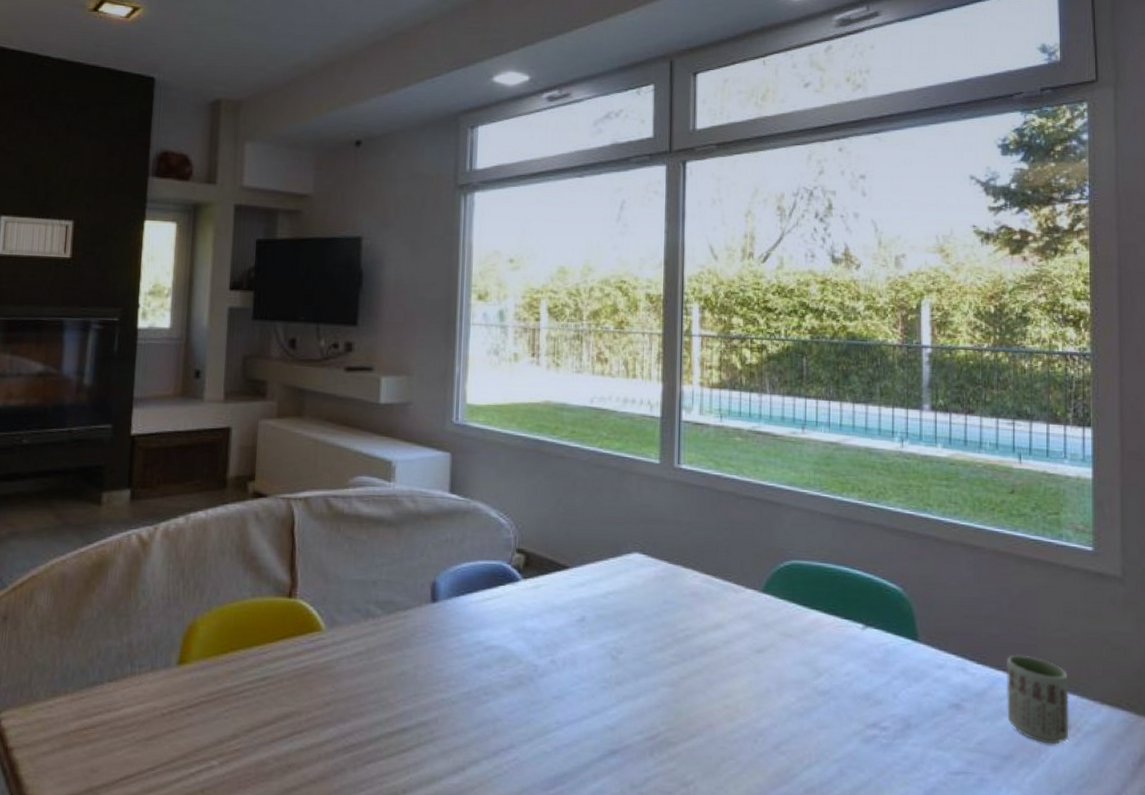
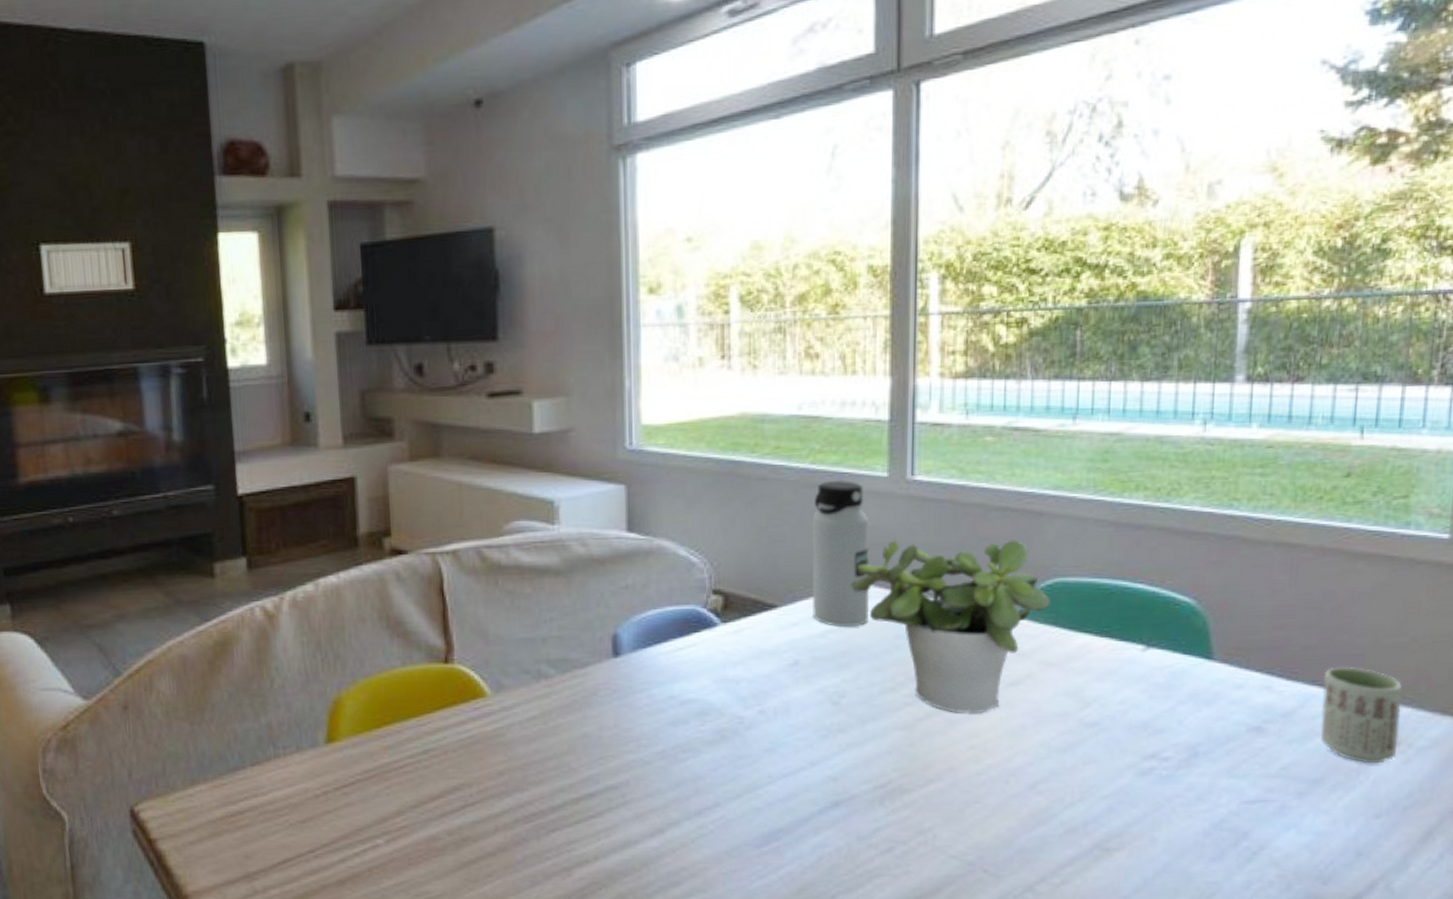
water bottle: none [597,463,645,590] -> present [811,479,870,628]
potted plant: none [628,517,789,675] -> present [850,540,1052,713]

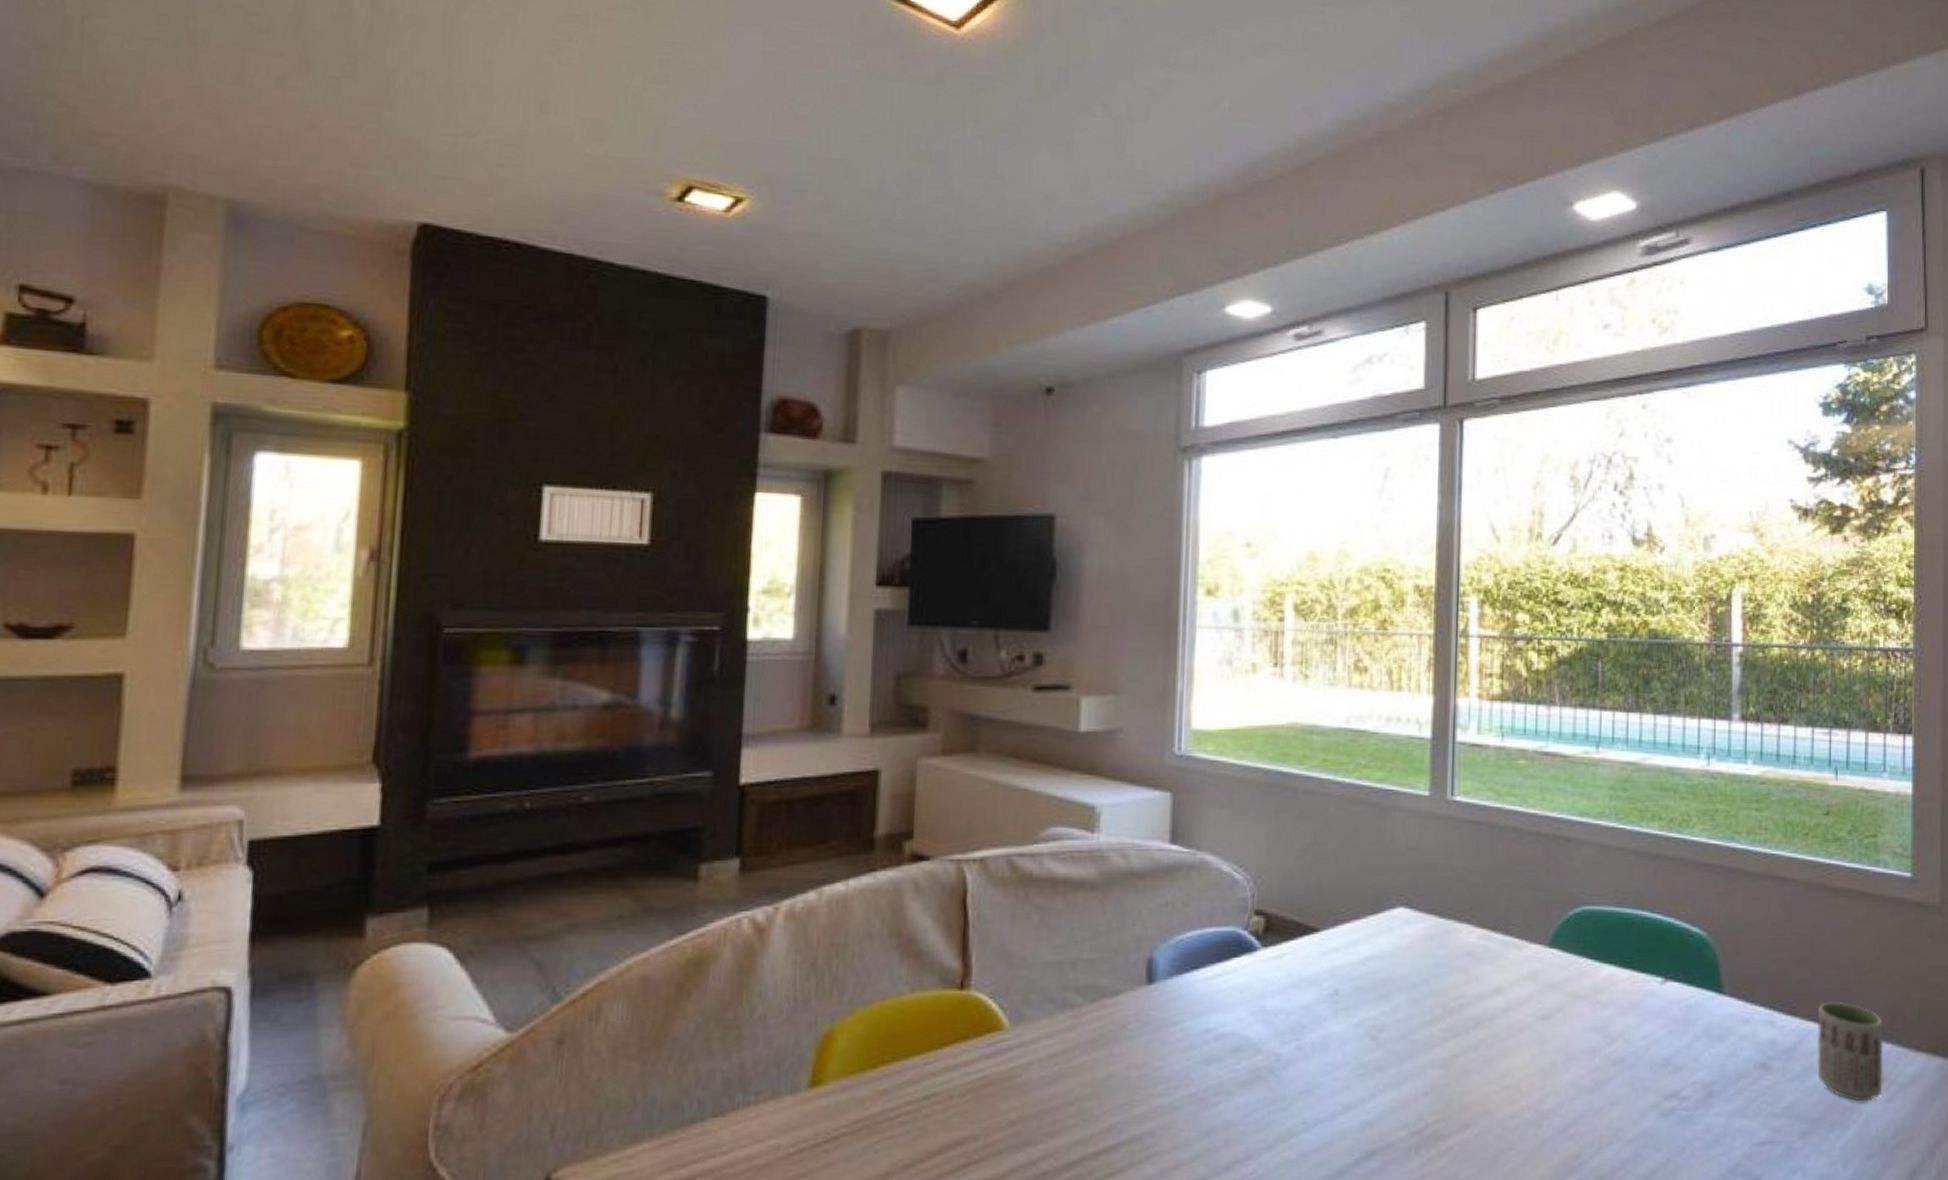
water bottle: present [811,479,870,628] -> none [1353,797,1411,955]
potted plant: present [850,540,1052,713] -> none [1391,862,1579,1049]

